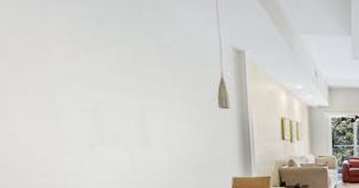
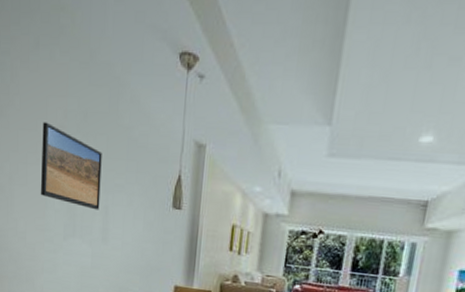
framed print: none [41,27,134,115] -> present [41,122,102,210]

